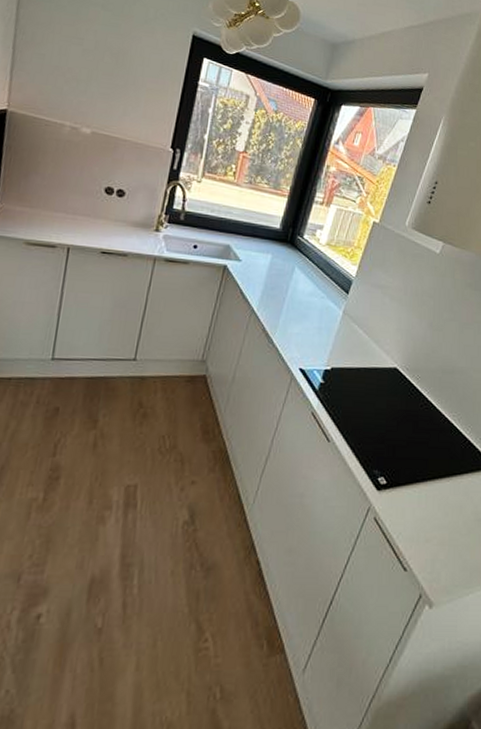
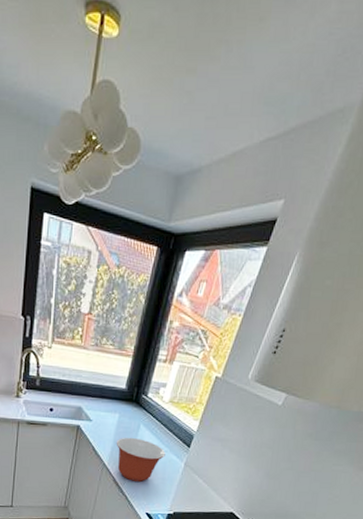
mixing bowl: none [267,280,322,331] -> present [116,437,166,482]

